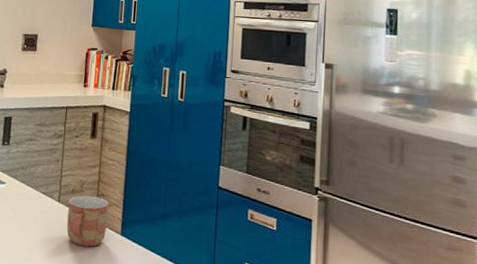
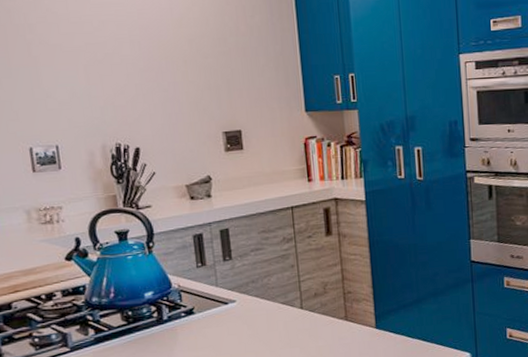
mug: present [67,195,109,247] -> none [312,295,360,348]

